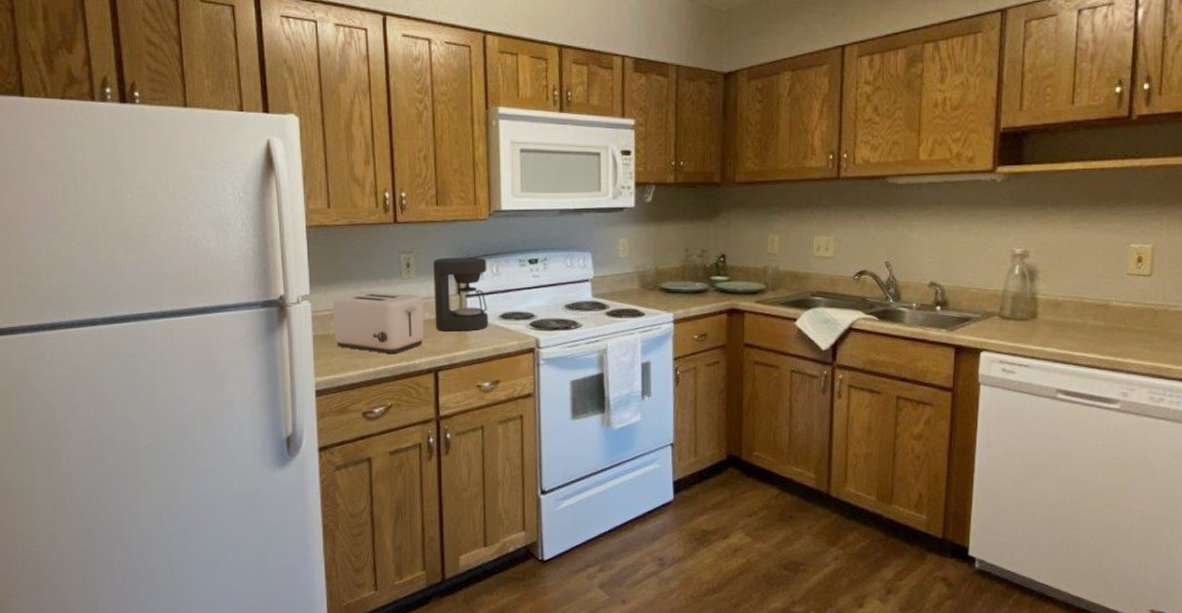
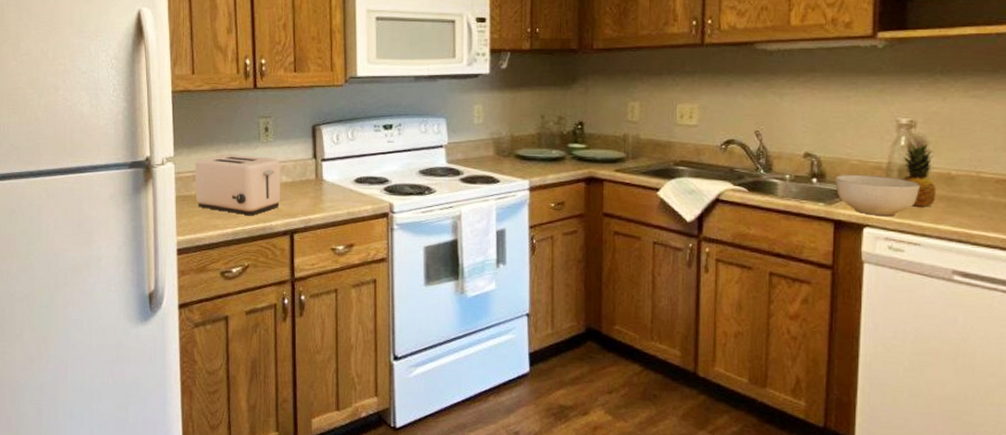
coffee maker: present [433,257,489,332] -> none [291,122,343,195]
bowl: none [955,302,1032,340] -> present [834,174,921,216]
fruit: none [1015,272,1045,331] -> present [902,143,937,207]

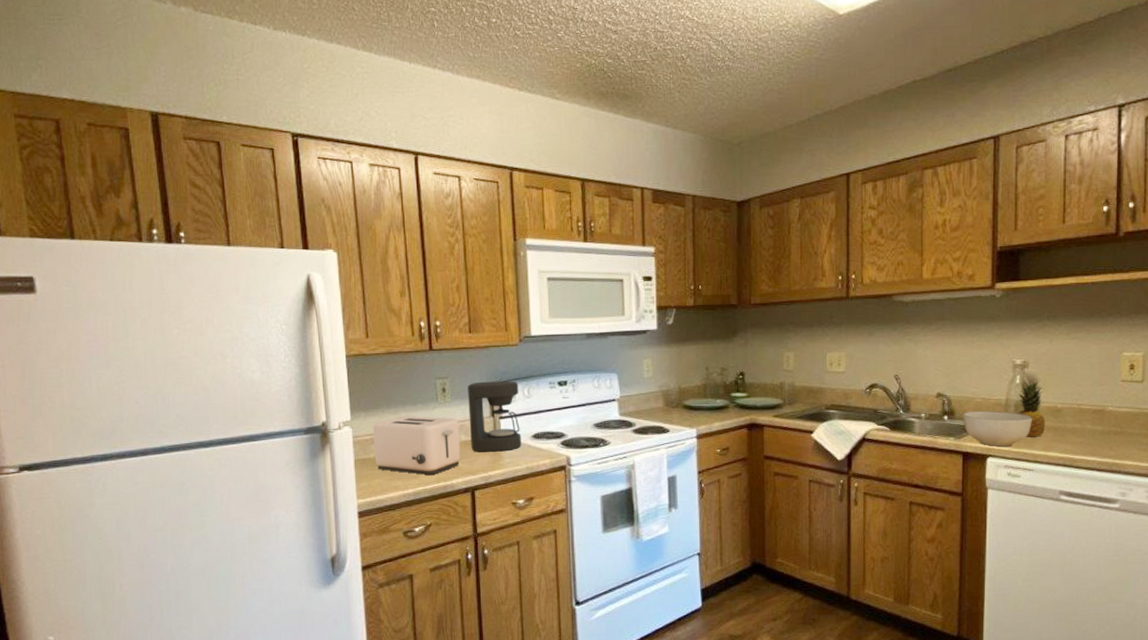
coffee maker: none [291,122,343,195] -> present [468,381,522,452]

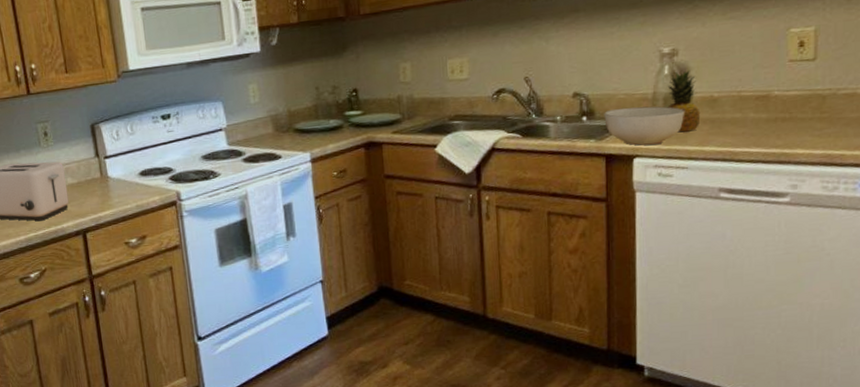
coffee maker: present [468,381,522,452] -> none [69,118,129,195]

